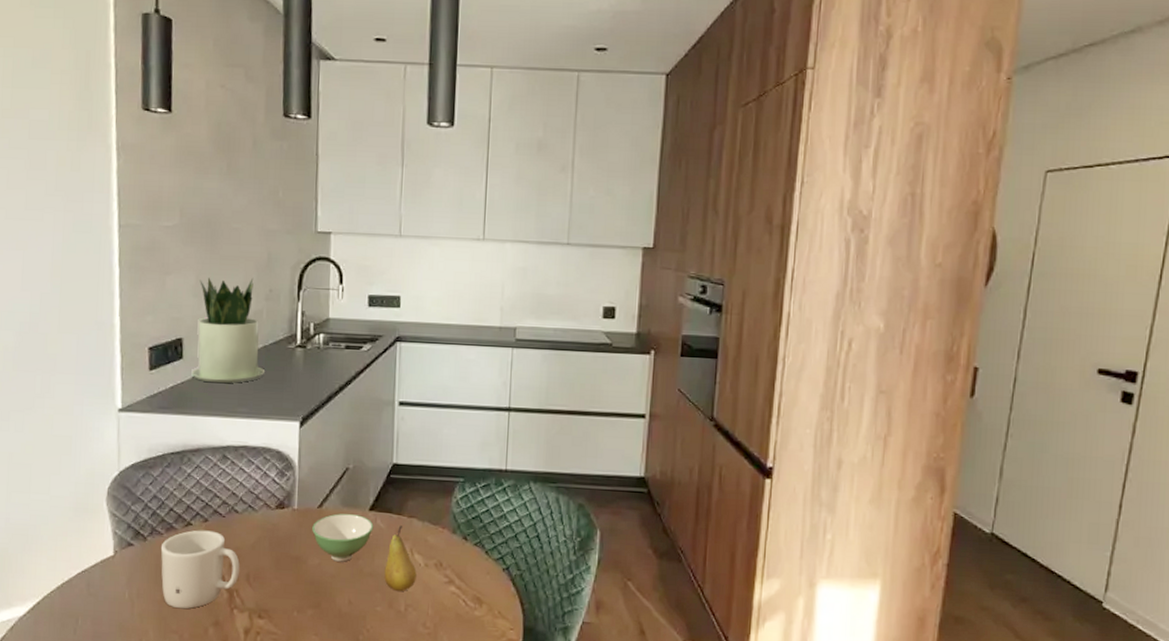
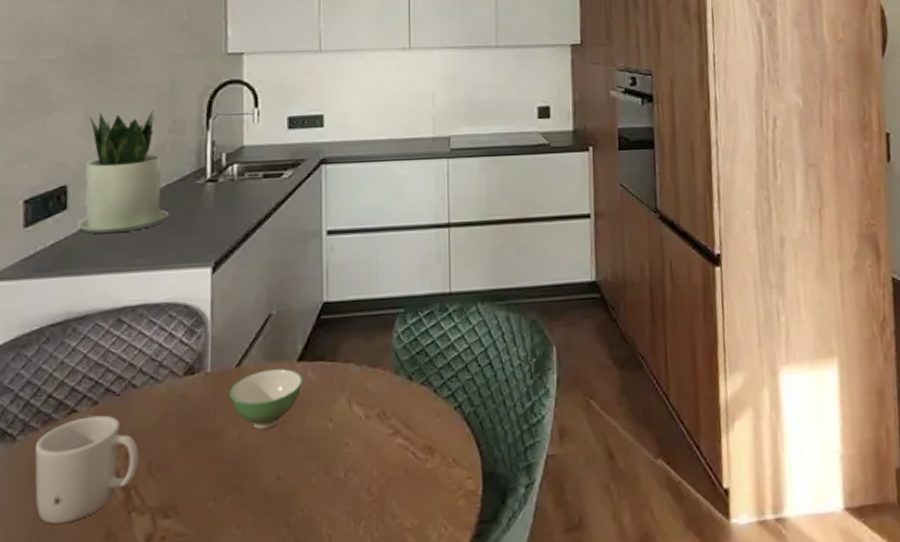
fruit: present [384,526,417,592] -> none [318,374,356,455]

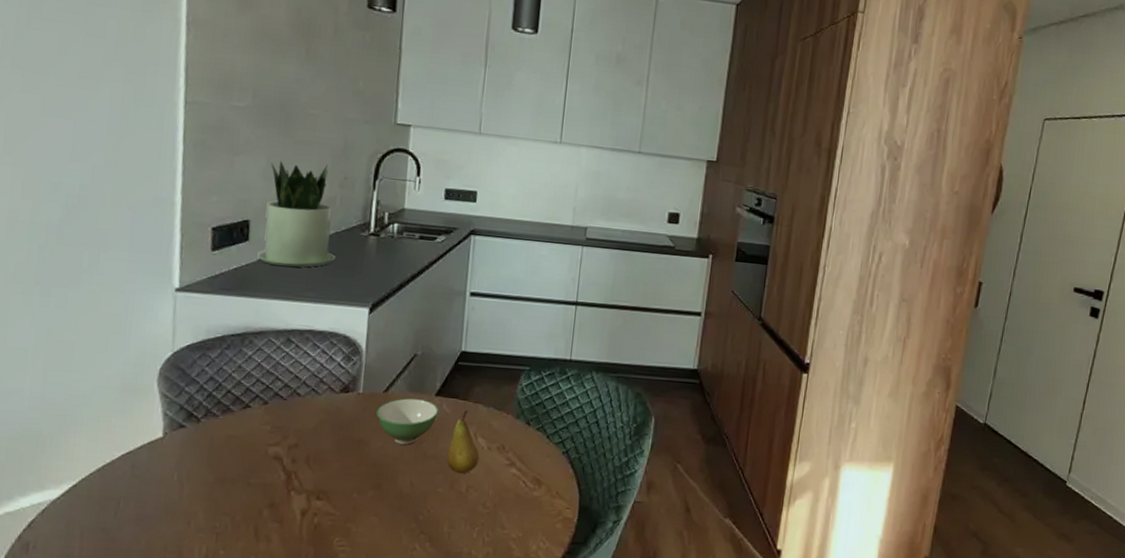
mug: present [34,415,139,525] -> none [214,412,300,491]
fruit: none [318,374,356,455] -> present [447,411,480,474]

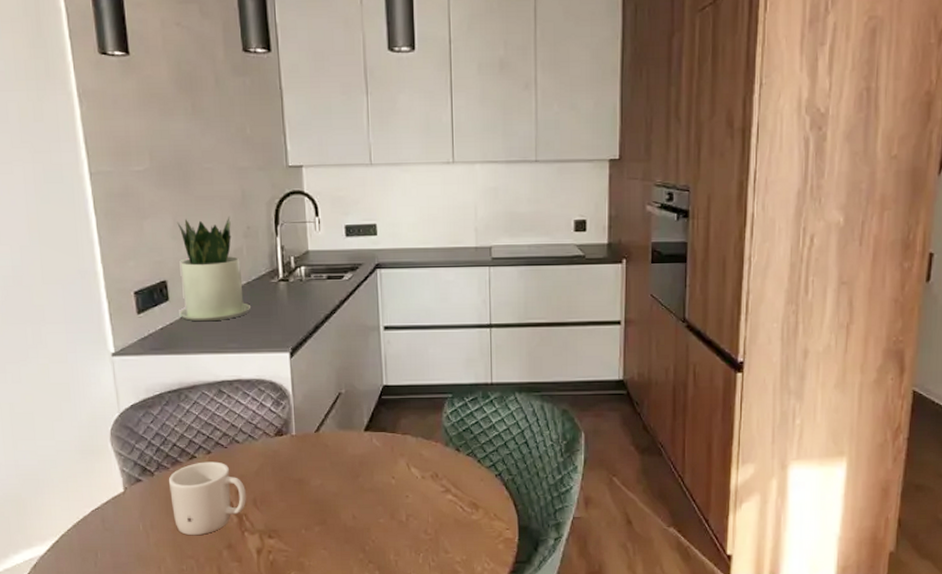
mug: none [214,412,300,491] -> present [168,461,246,536]
bowl: present [376,398,439,445] -> none [311,435,370,481]
fruit: present [447,411,480,474] -> none [384,443,415,504]

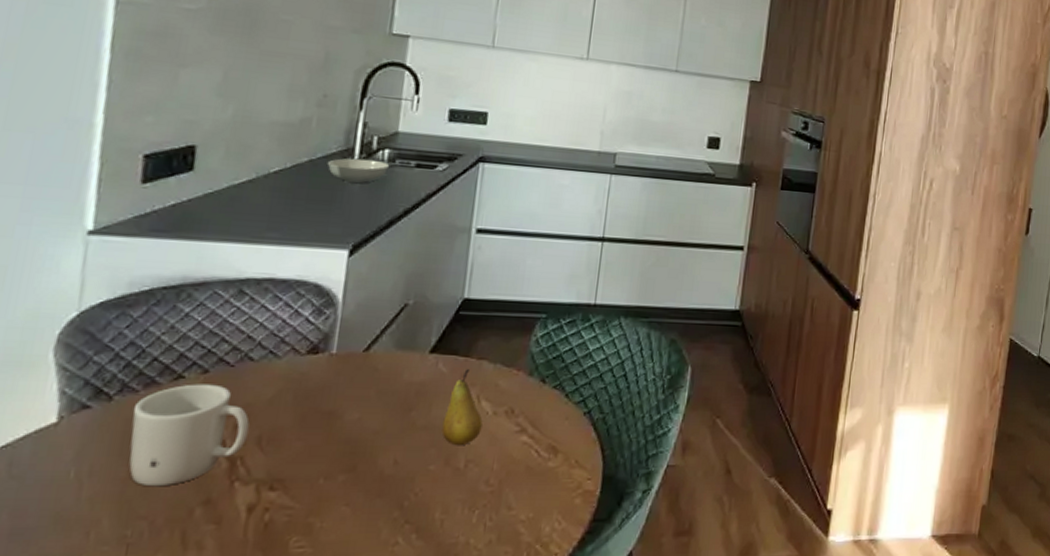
planter: present [177,217,250,322] -> none [204,75,308,203]
bowl: none [260,276,307,298] -> present [327,158,390,184]
fruit: none [384,443,415,504] -> present [441,369,483,446]

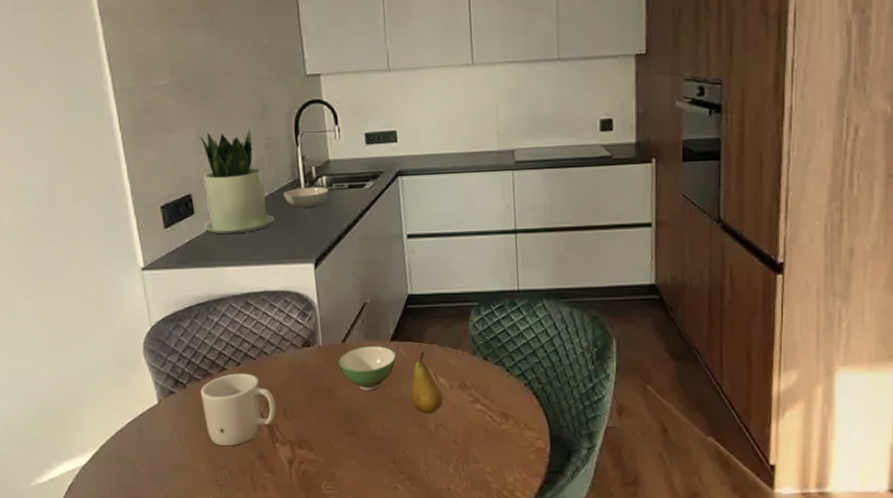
planter: none [204,75,308,203] -> present [199,128,274,235]
bowl: none [353,357,434,415] -> present [339,345,397,391]

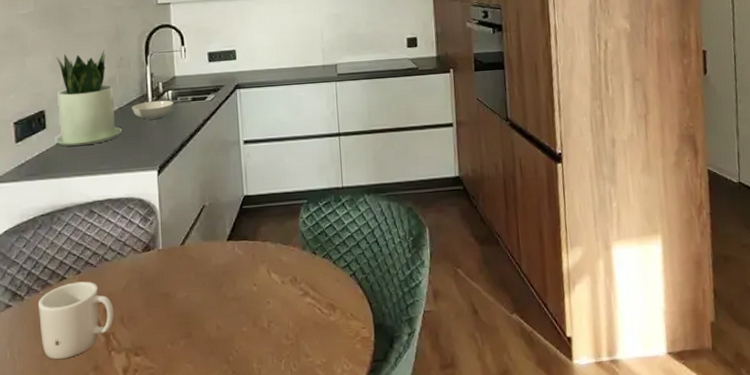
bowl: present [339,345,397,391] -> none [177,245,233,292]
fruit: present [412,352,443,414] -> none [246,250,275,311]

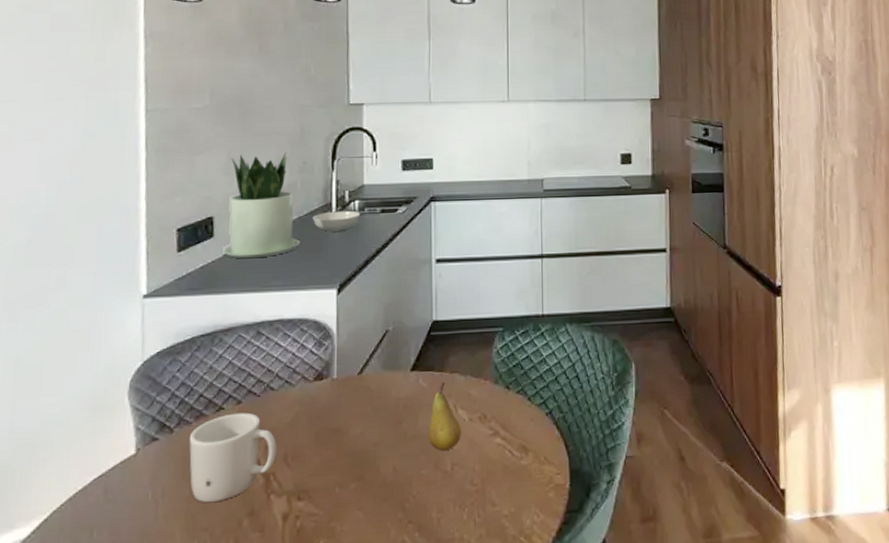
fruit: none [246,250,275,311] -> present [429,383,461,452]

